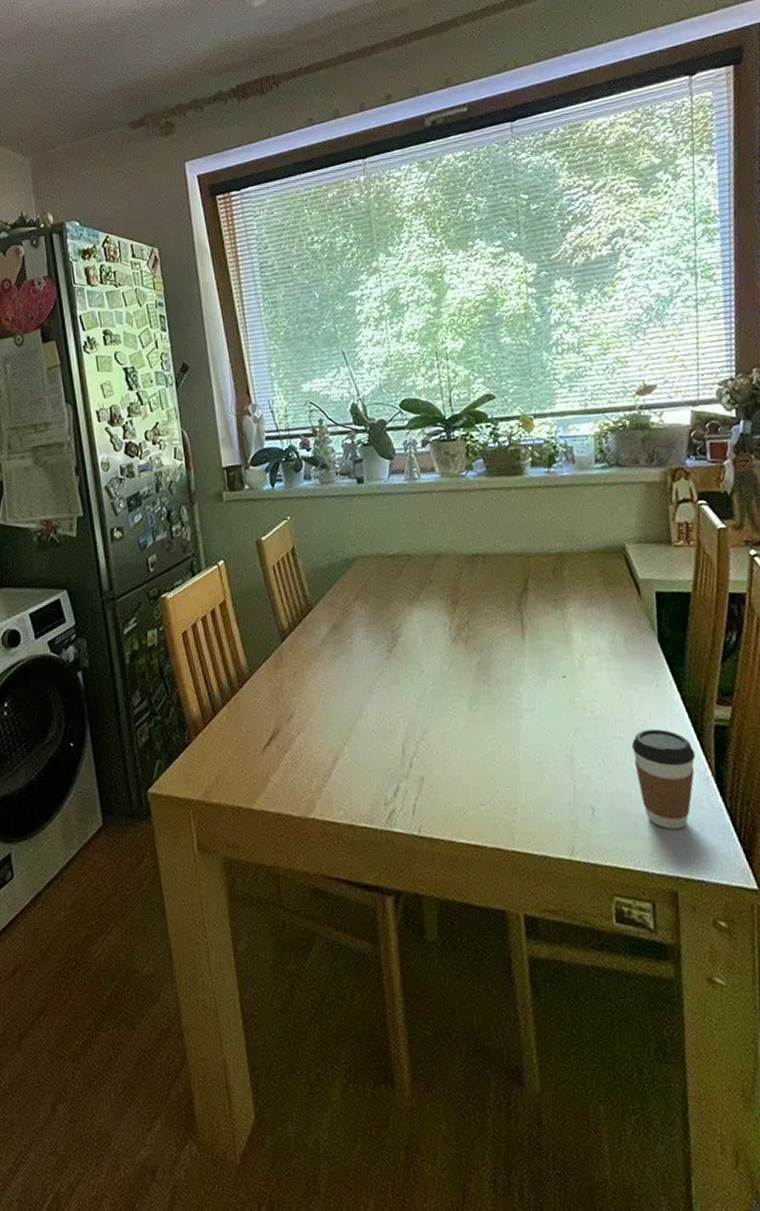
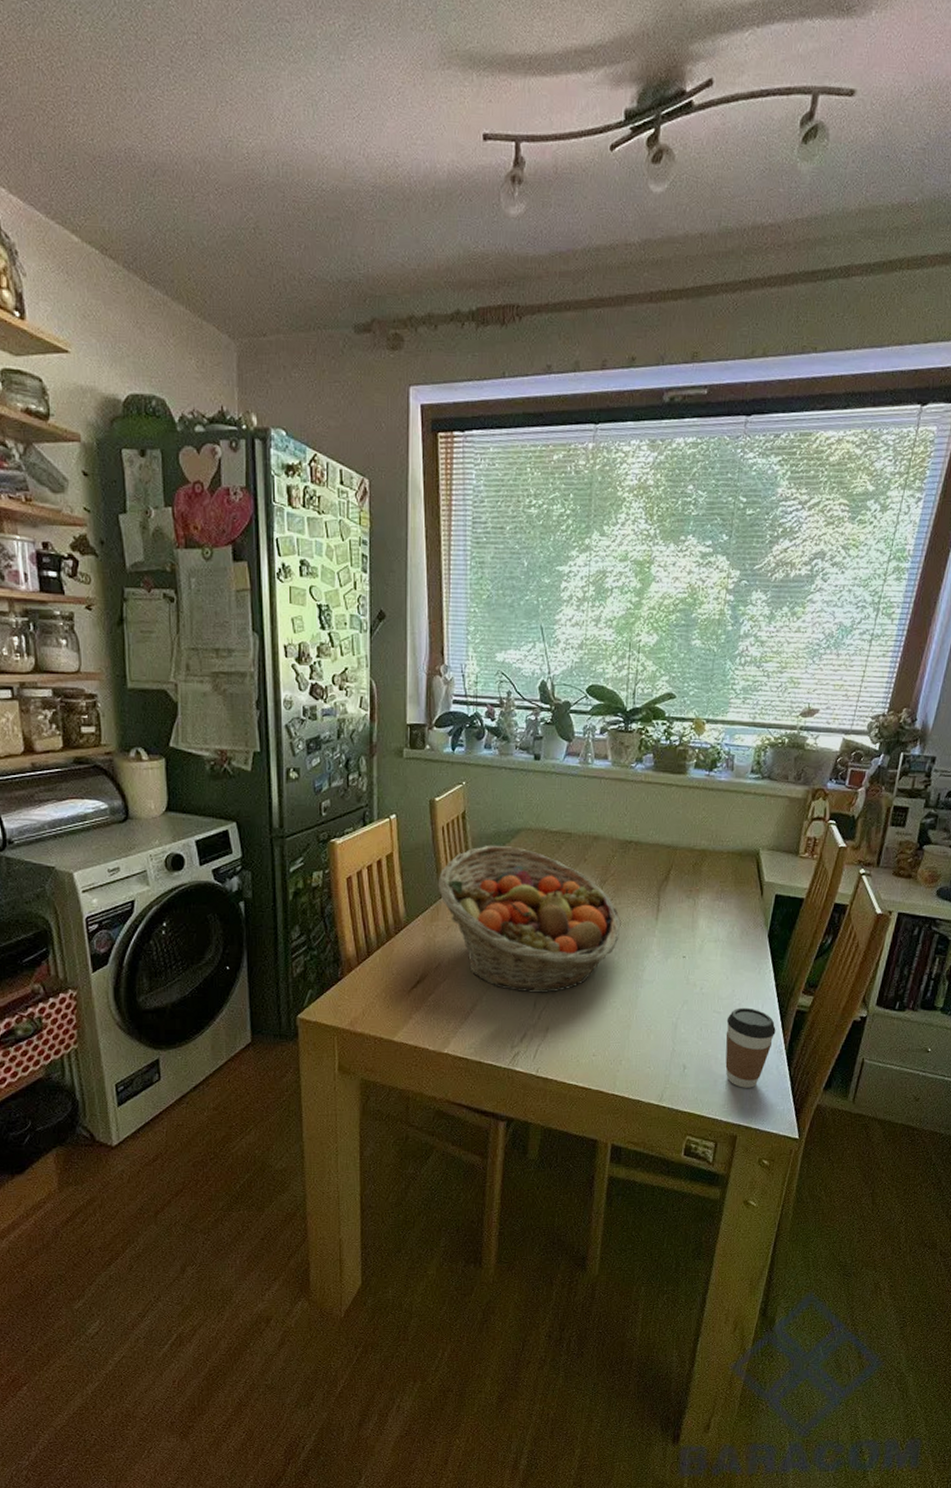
fruit basket: none [276,577,485,738] -> present [437,845,621,993]

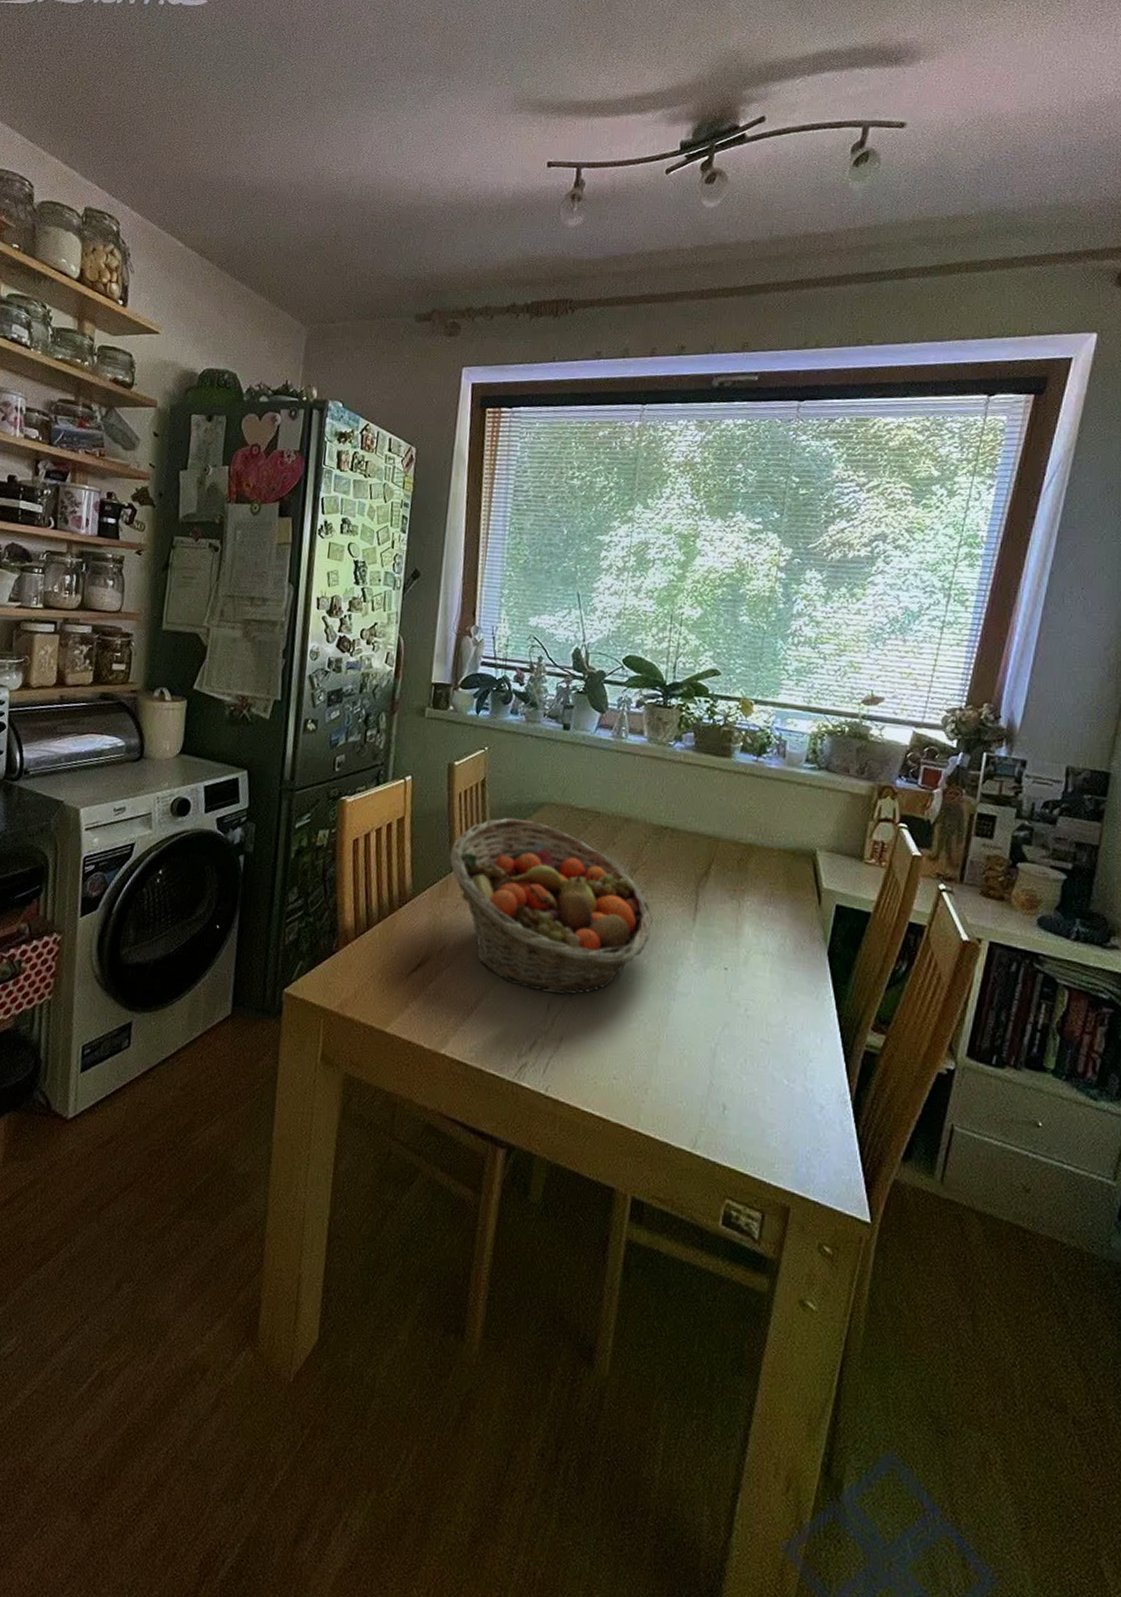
coffee cup: present [725,1007,776,1088] -> none [775,1039,839,1146]

